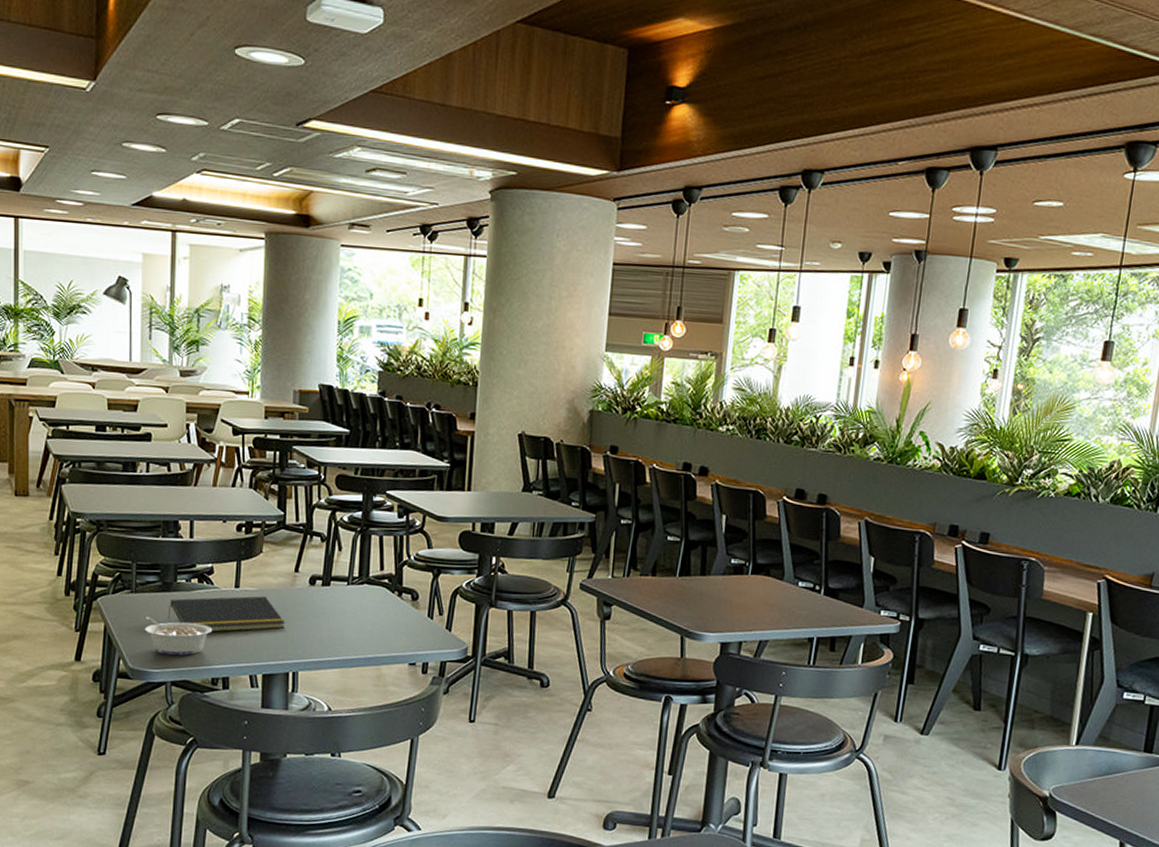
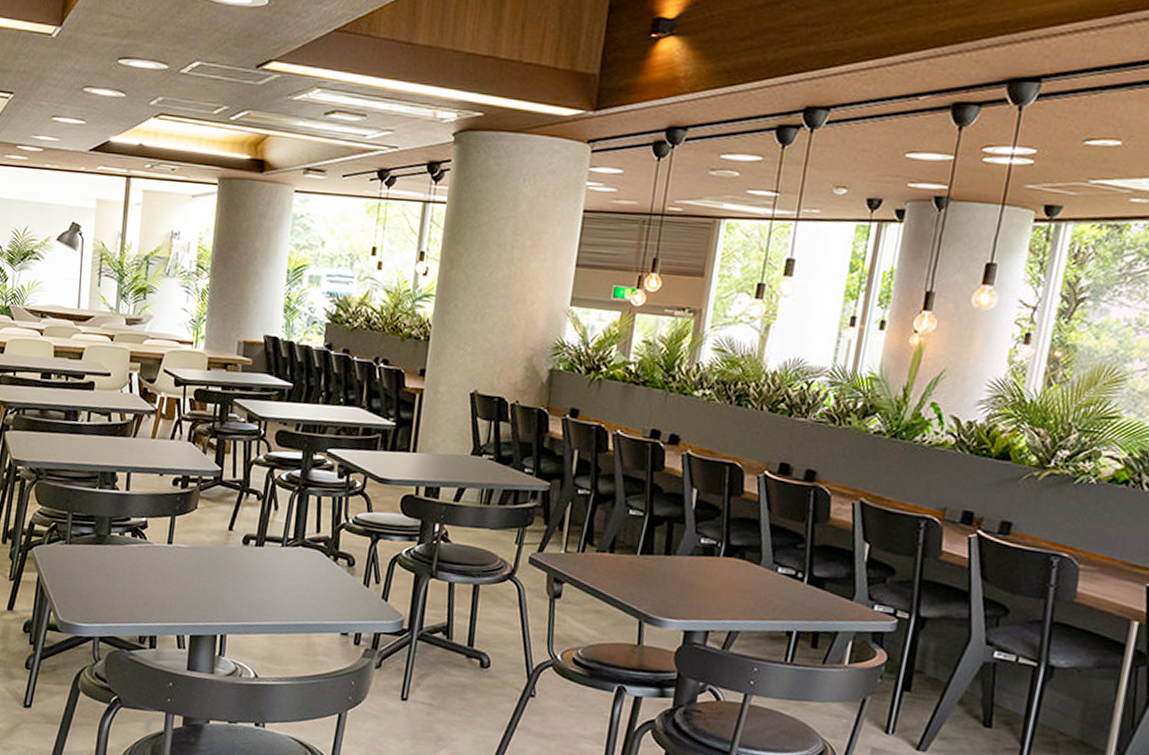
legume: present [144,617,213,656] -> none [76,569,143,611]
notepad: present [167,596,286,633] -> none [99,552,217,589]

